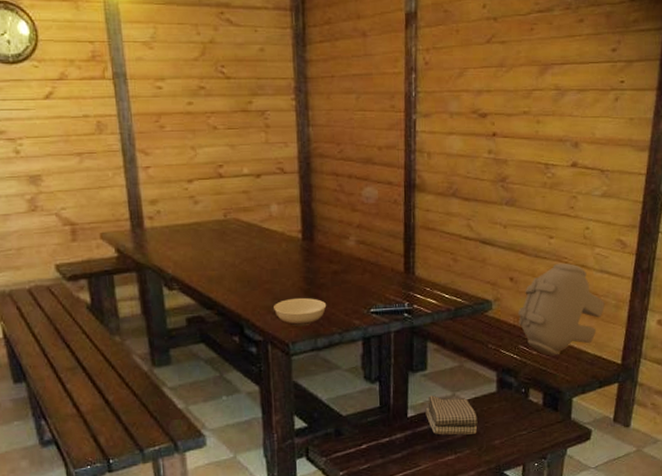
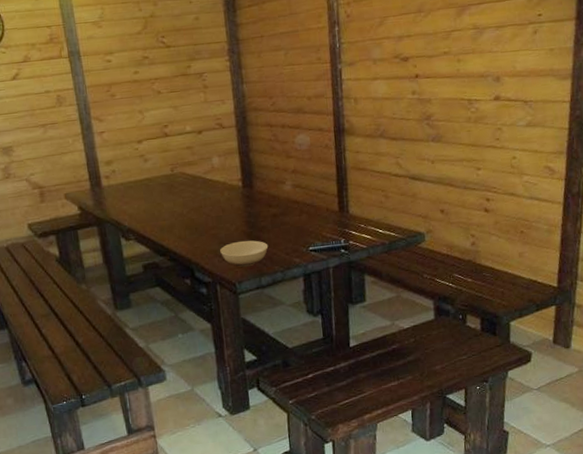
towel: present [425,395,478,435] -> none [367,325,418,363]
backpack: present [517,262,606,356] -> none [450,192,537,283]

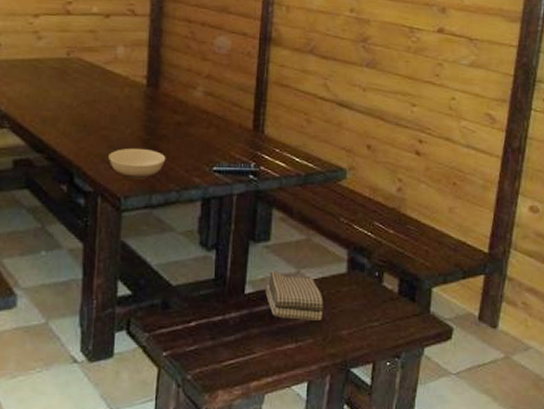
towel: none [367,325,418,363] -> present [265,271,324,320]

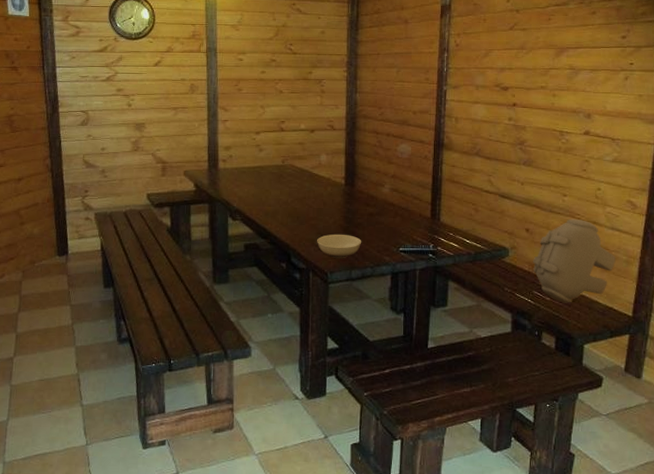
towel: present [265,271,324,320] -> none [444,330,493,370]
backpack: none [374,133,472,237] -> present [532,218,617,303]

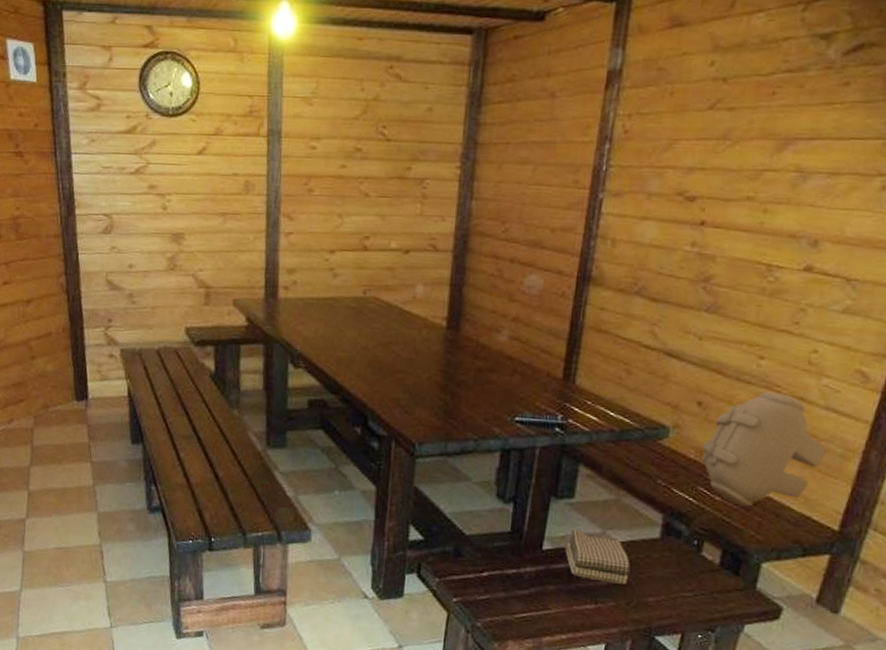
bowl: present [317,234,362,259] -> none [404,393,465,427]
towel: none [444,330,493,370] -> present [565,529,631,585]

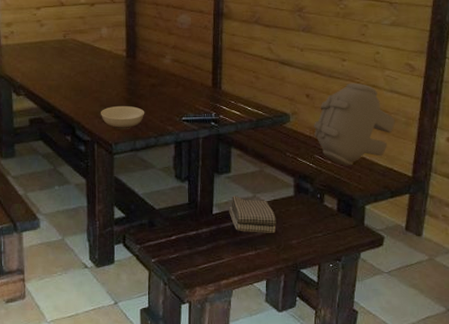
bowl: none [404,393,465,427] -> present [101,105,145,130]

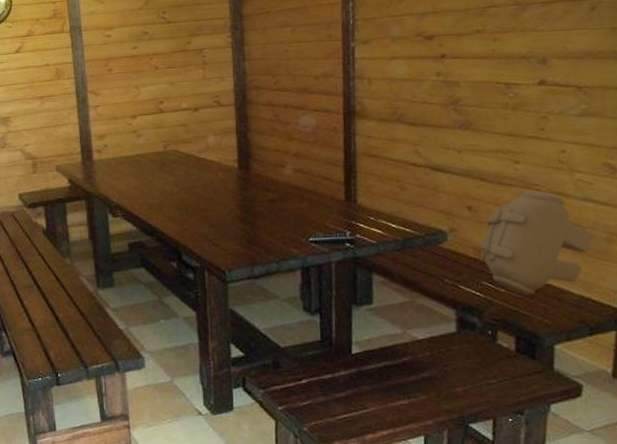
bowl: present [101,105,145,130] -> none [210,225,264,254]
towel: present [229,196,276,233] -> none [372,332,435,378]

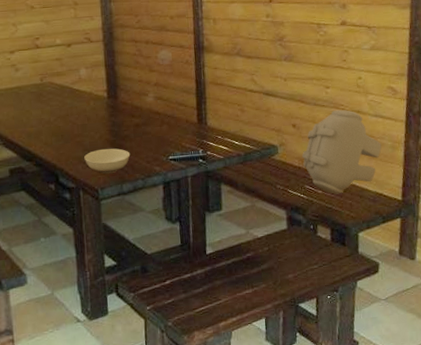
bowl: none [210,225,264,254] -> present [84,148,131,174]

